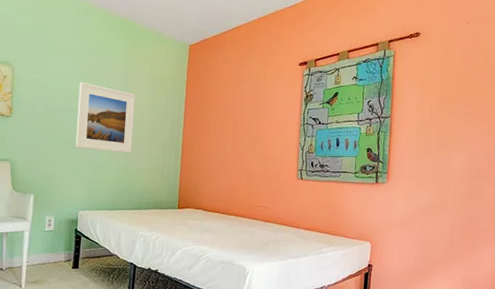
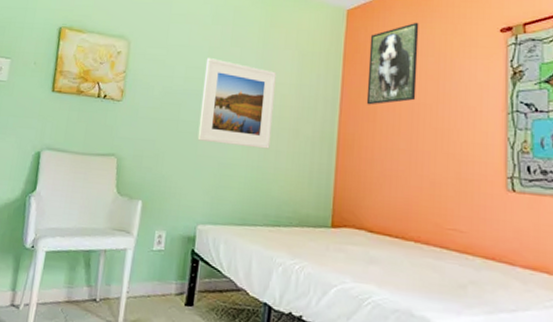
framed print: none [203,56,243,120] -> present [366,22,419,105]

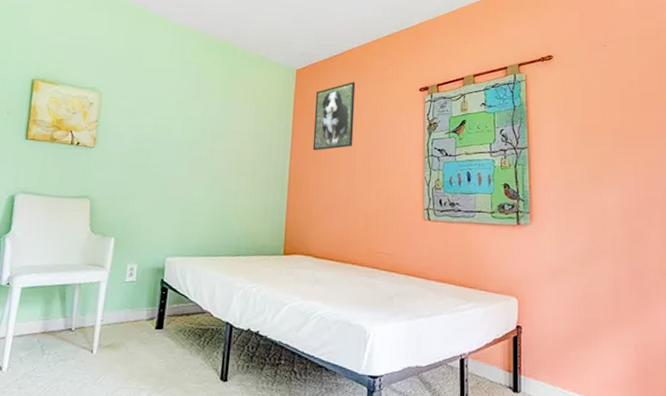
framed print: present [197,58,276,149] -> none [165,109,236,189]

